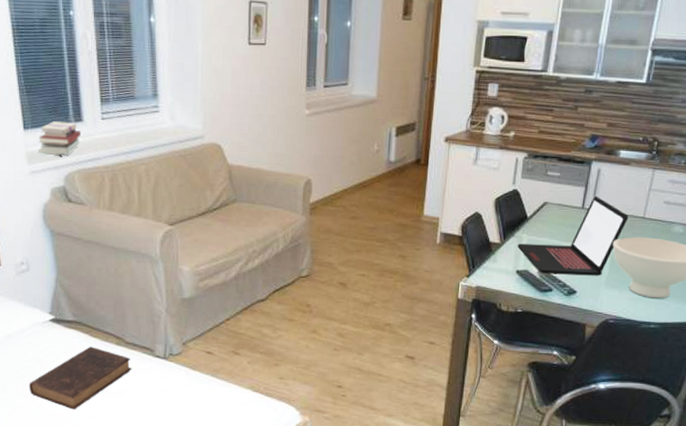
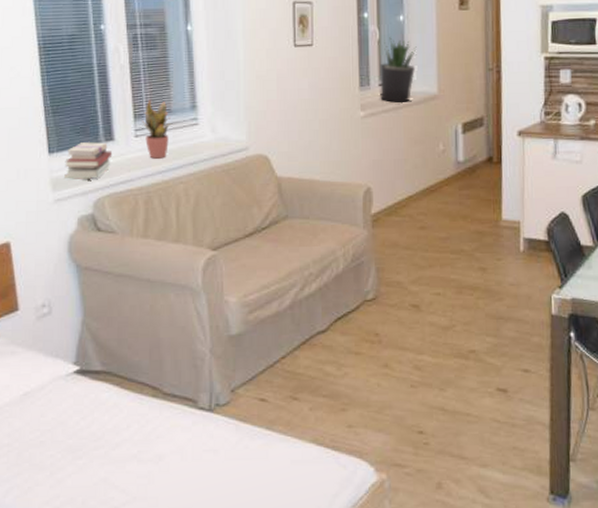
book: present [28,346,132,410] -> none [47,401,171,483]
potted plant: none [108,85,136,141] -> present [142,99,173,159]
planter: none [324,41,361,105] -> present [379,37,417,104]

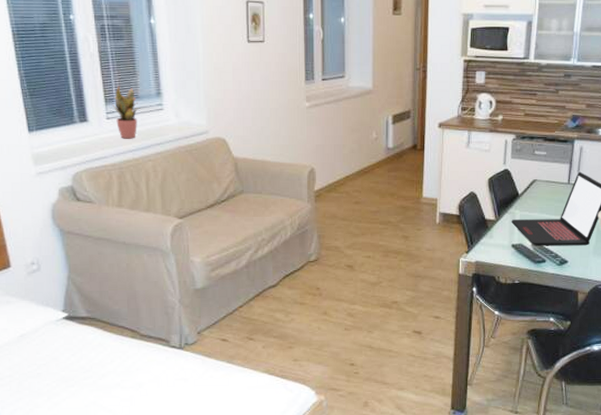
books: present [64,142,113,179] -> none [44,123,87,155]
planter: present [379,37,417,104] -> none [323,37,355,97]

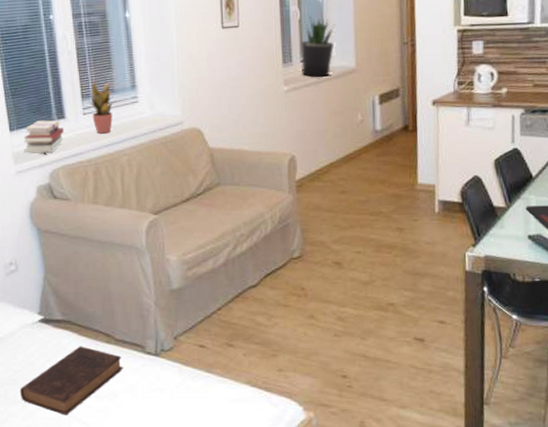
books: none [44,123,87,155] -> present [24,120,65,153]
book: none [44,341,148,405] -> present [20,346,123,415]
planter: none [323,37,355,97] -> present [301,16,335,78]

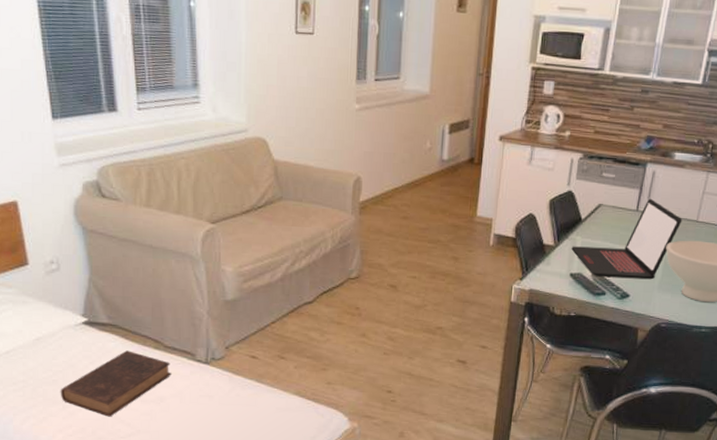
books: present [24,120,65,153] -> none [69,111,116,147]
potted plant: present [89,81,116,134] -> none [144,73,175,133]
planter: present [301,16,335,78] -> none [375,33,414,100]

